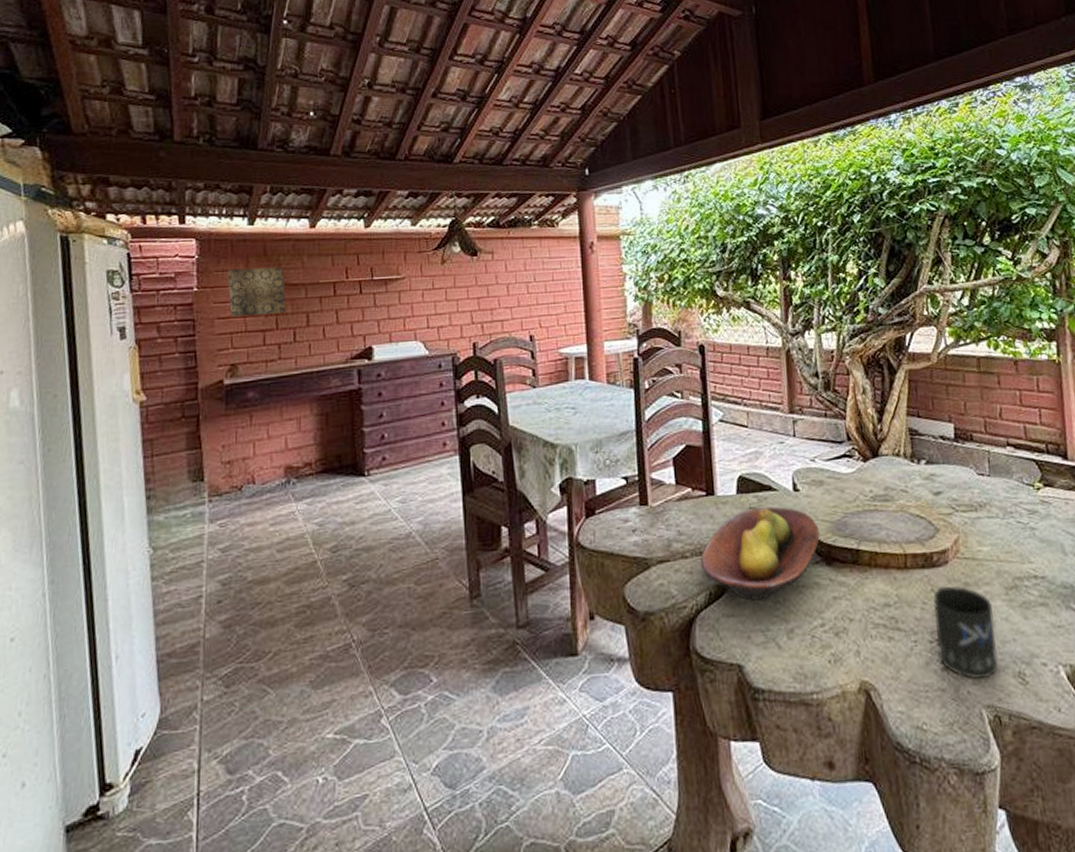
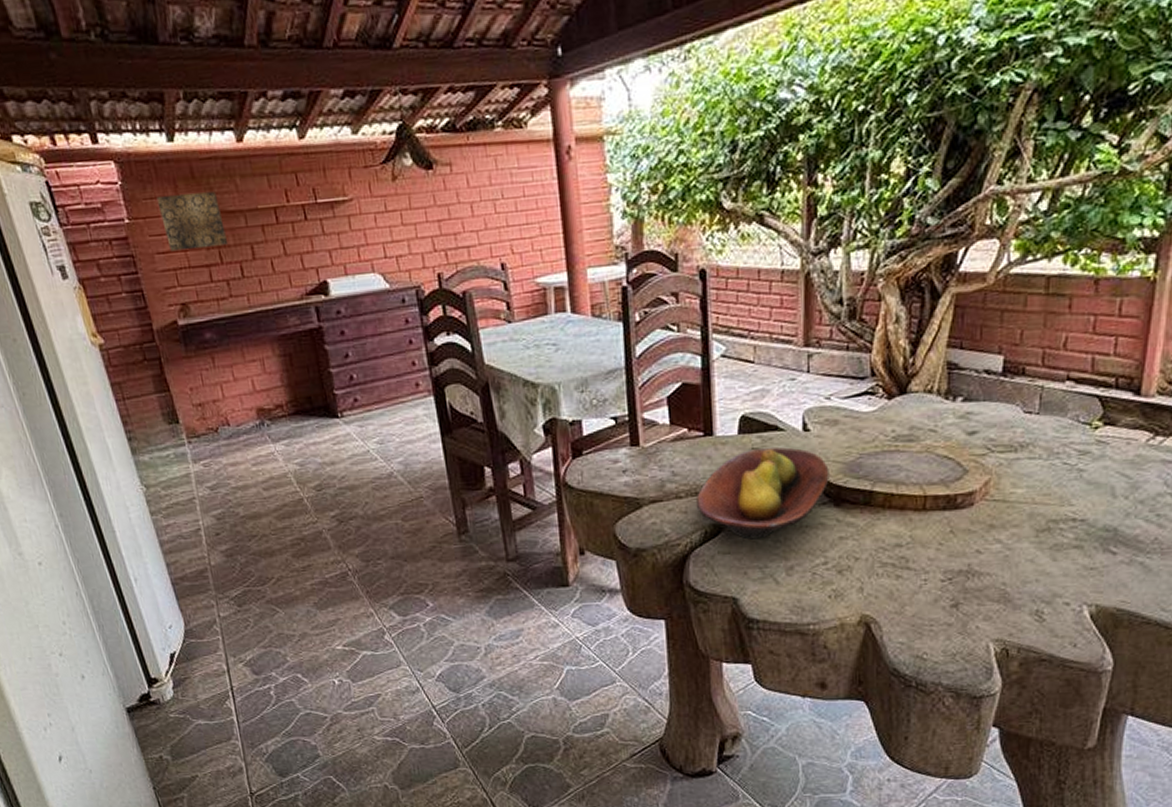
mug: present [933,586,999,679] -> none [949,528,1017,615]

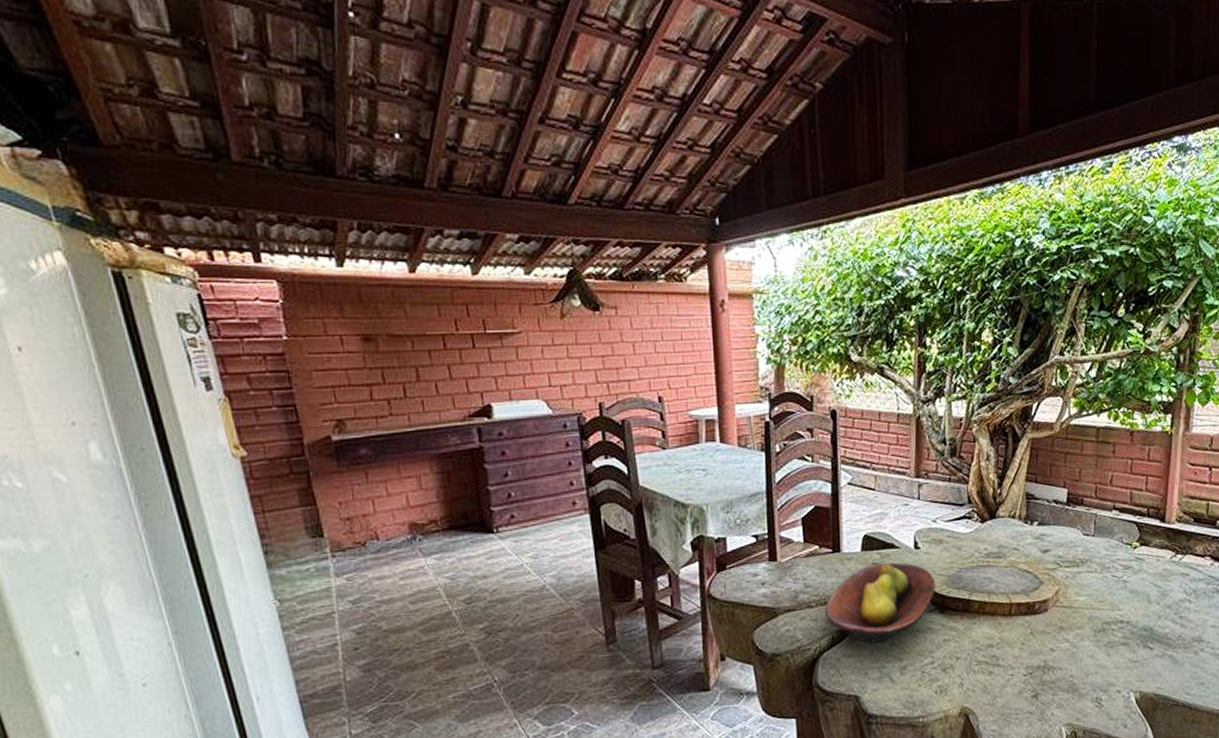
wall art: present [156,191,228,252] -> none [319,316,393,370]

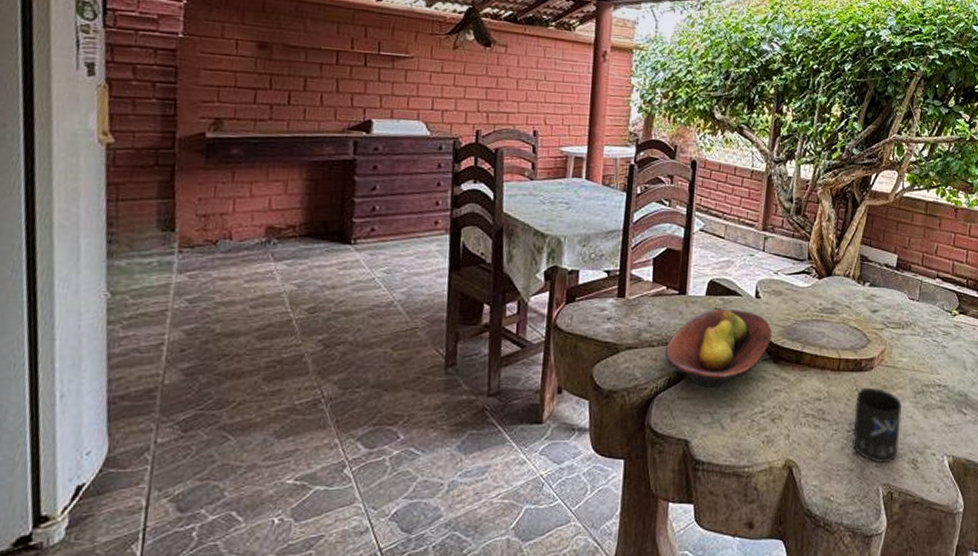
mug: none [1030,630,1081,704] -> present [852,387,902,462]

